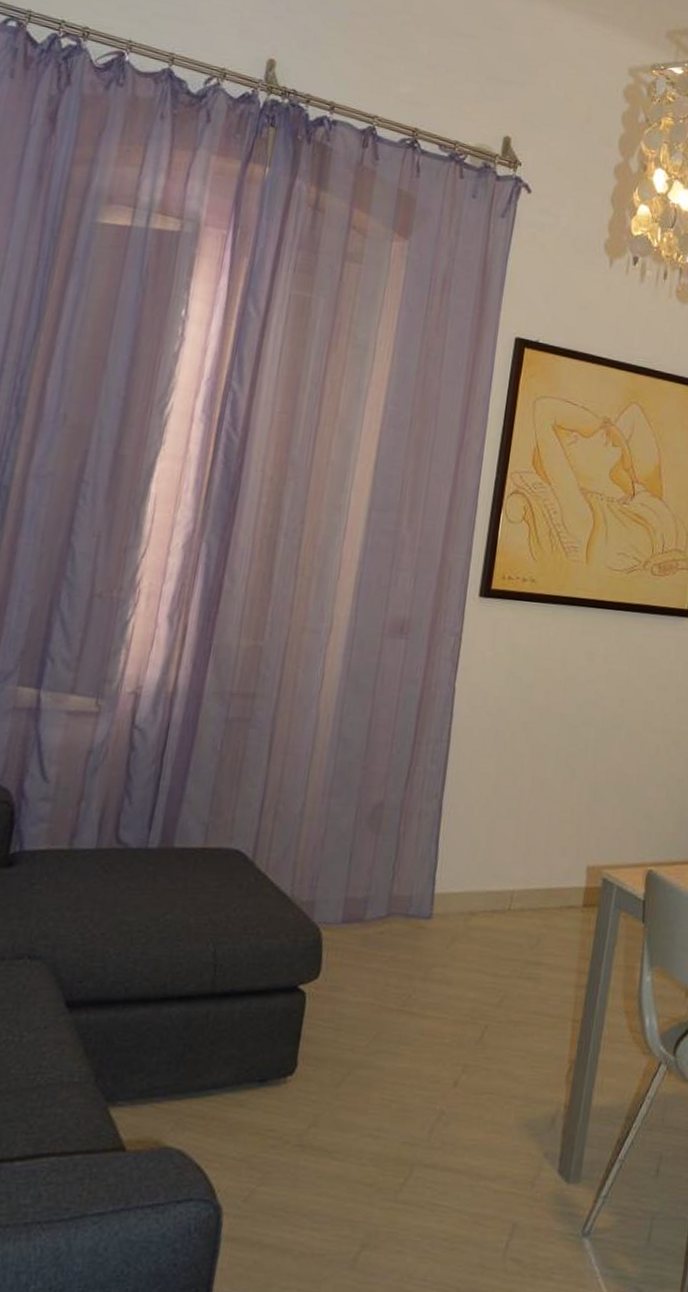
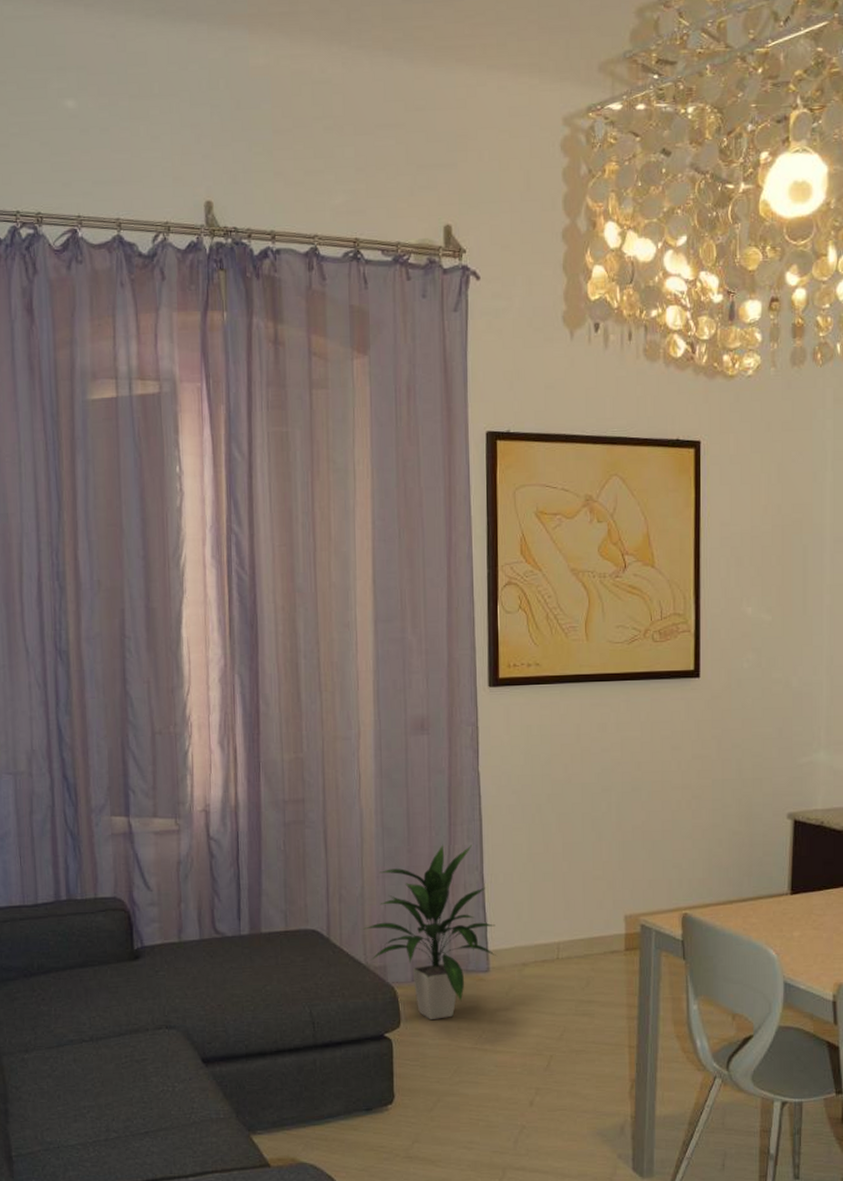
indoor plant: none [293,764,447,972] -> present [361,844,496,1019]

